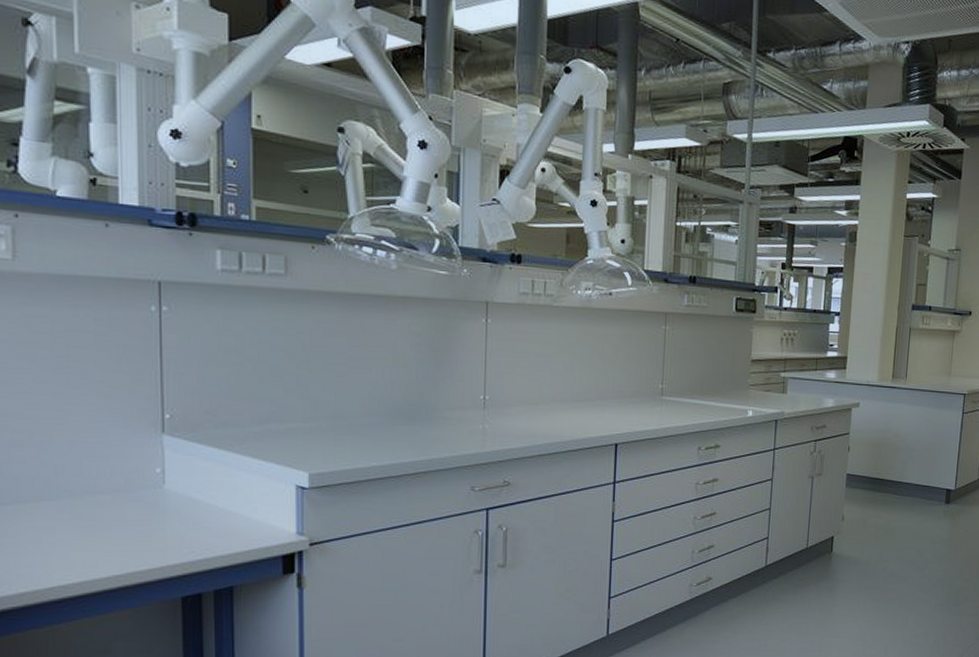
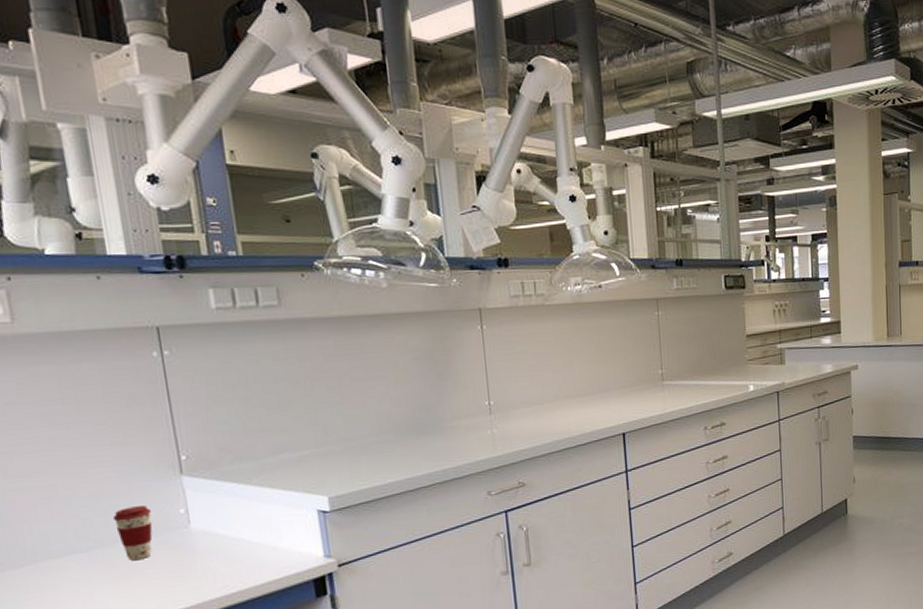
coffee cup: none [86,460,128,514] -> present [112,505,153,560]

